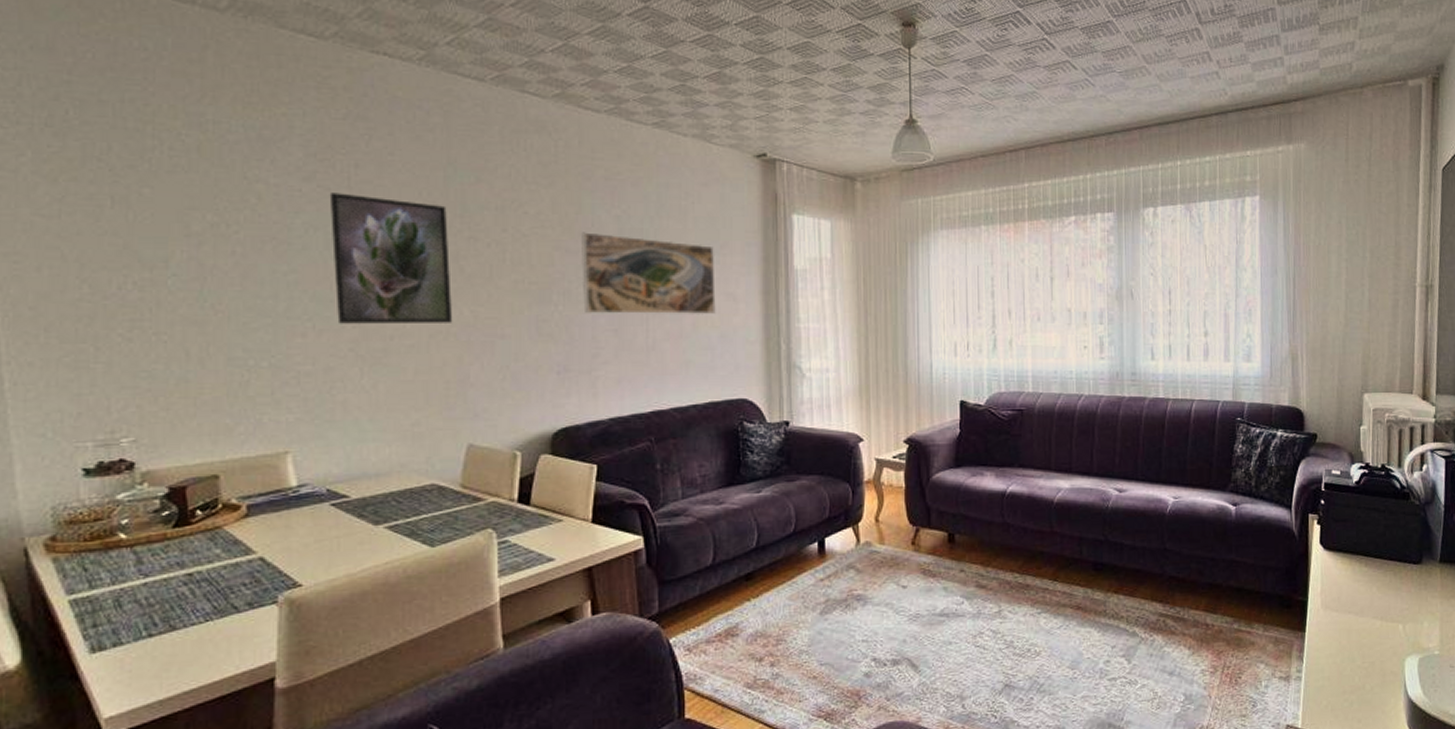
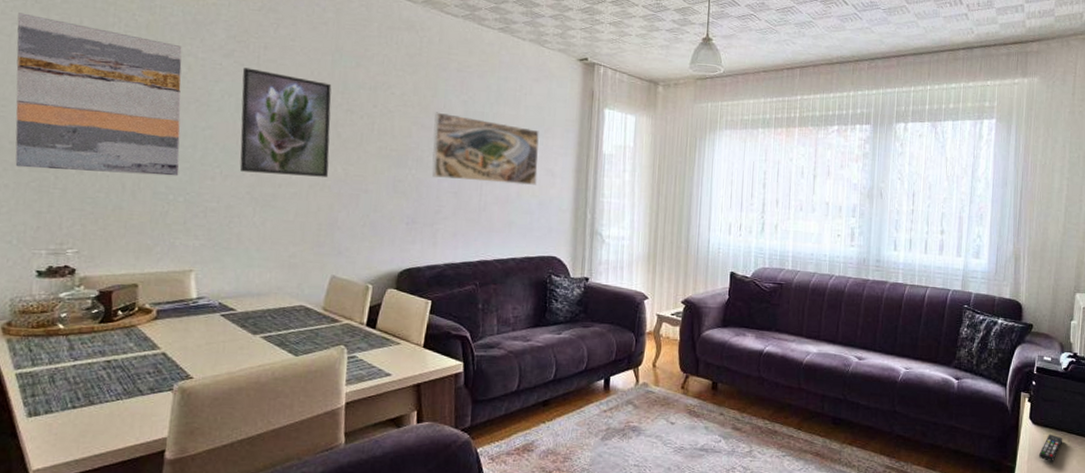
wall art: none [23,141,259,339] -> present [15,13,182,176]
remote control: none [1333,559,1360,592] -> present [1039,434,1063,463]

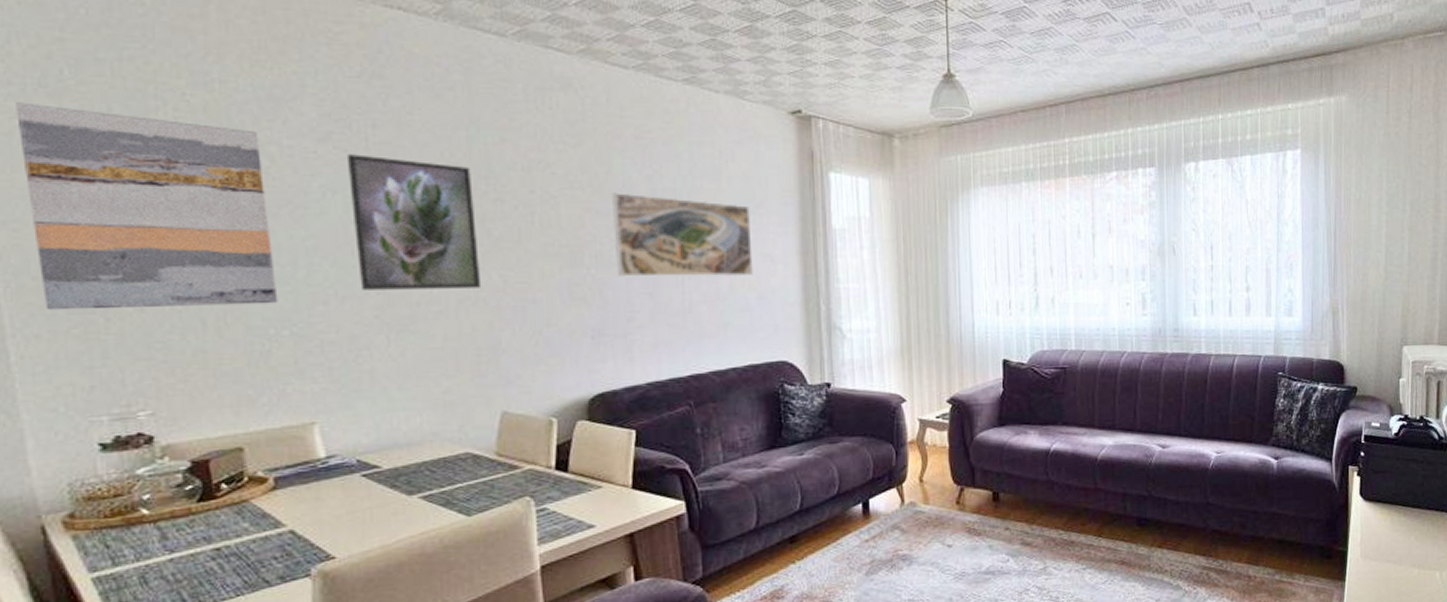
remote control: present [1039,434,1063,463] -> none [1373,509,1398,541]

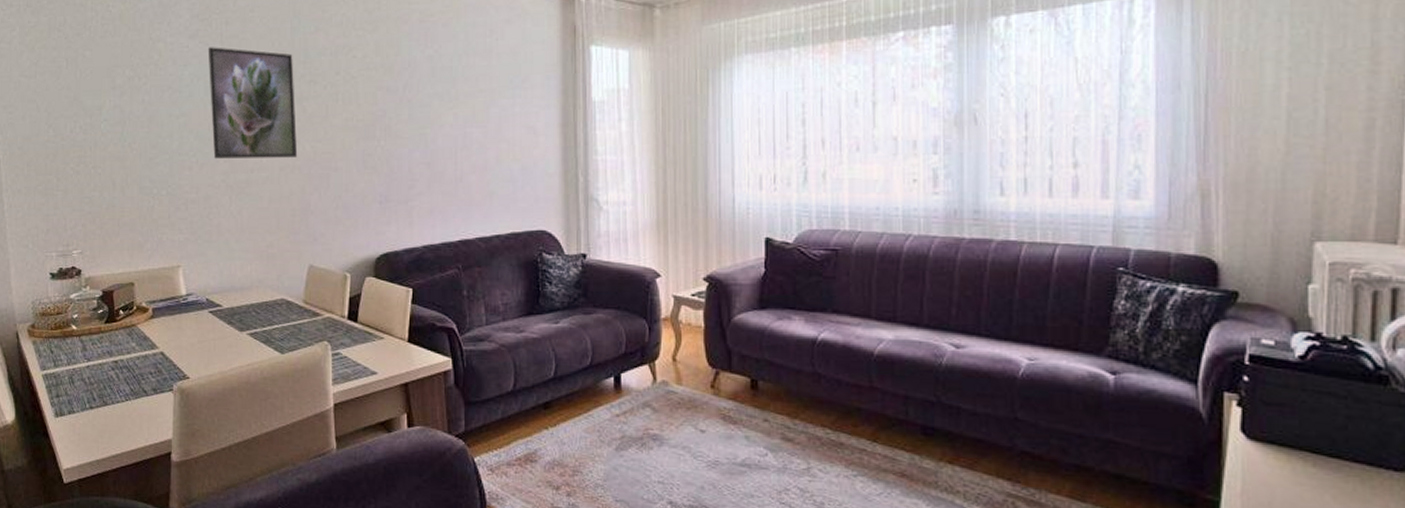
wall art: present [16,102,278,311] -> none [14,19,160,172]
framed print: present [612,193,753,277] -> none [400,72,517,149]

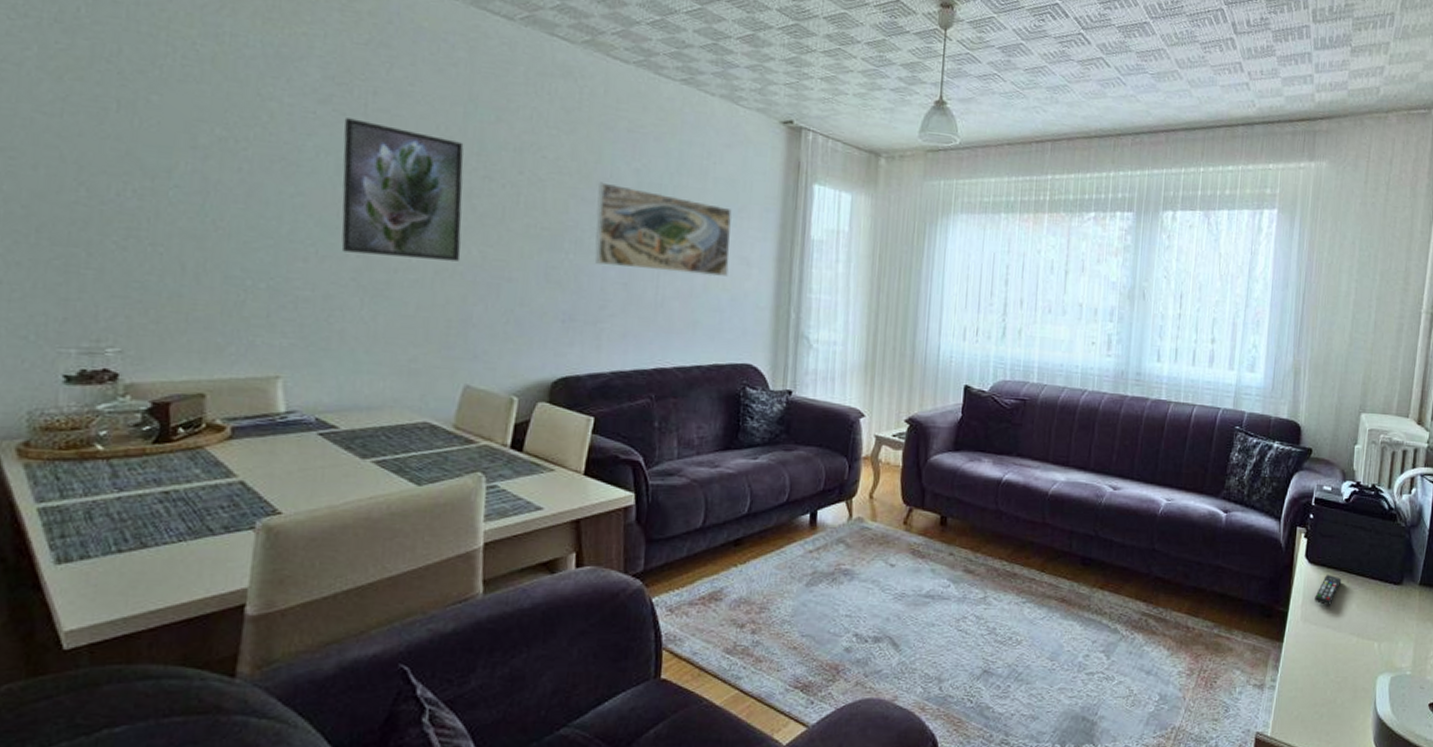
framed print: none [400,72,517,149] -> present [595,182,732,277]
remote control: none [1261,454,1304,497] -> present [1314,574,1342,607]

